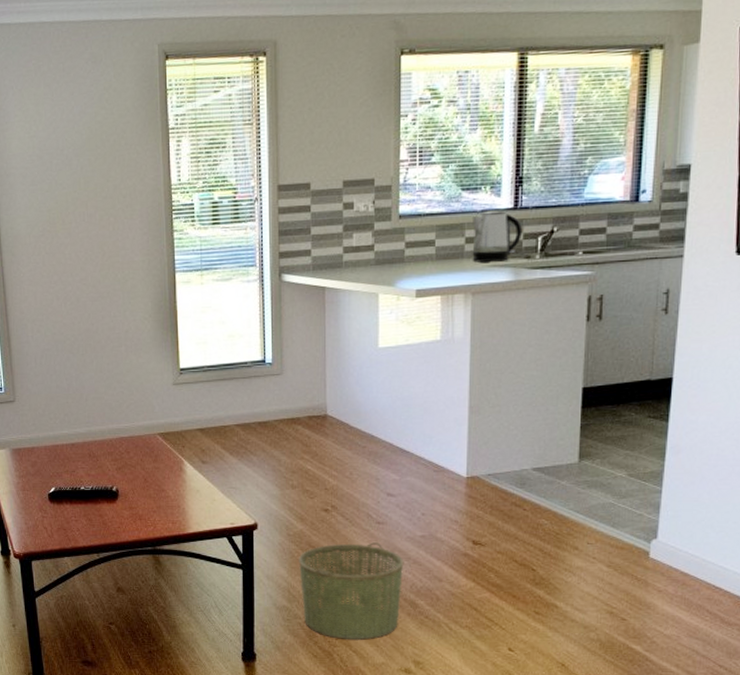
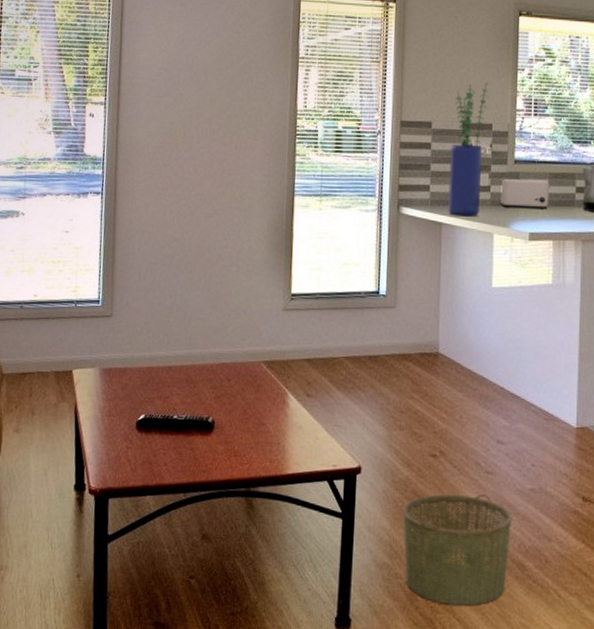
vase: none [331,134,369,279] -> present [448,82,489,217]
toaster: none [385,233,438,266] -> present [501,178,551,210]

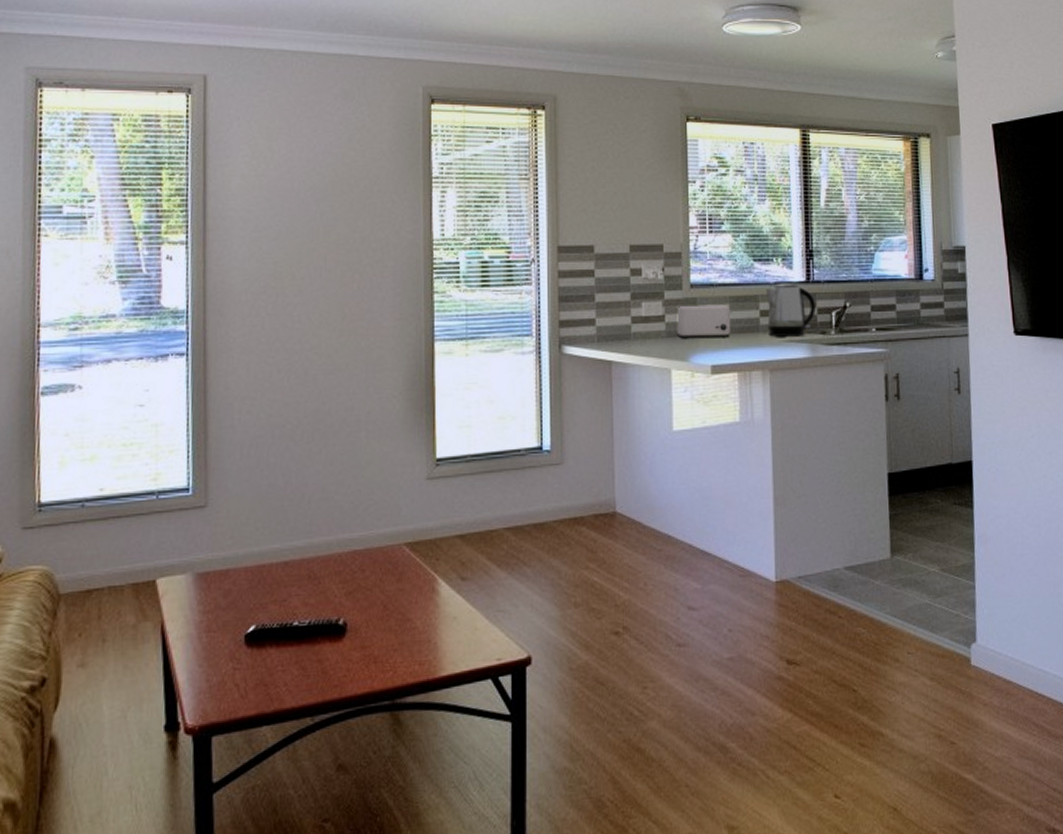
basket: present [402,494,513,607] -> none [582,670,711,807]
vase: present [448,82,489,217] -> none [617,198,657,352]

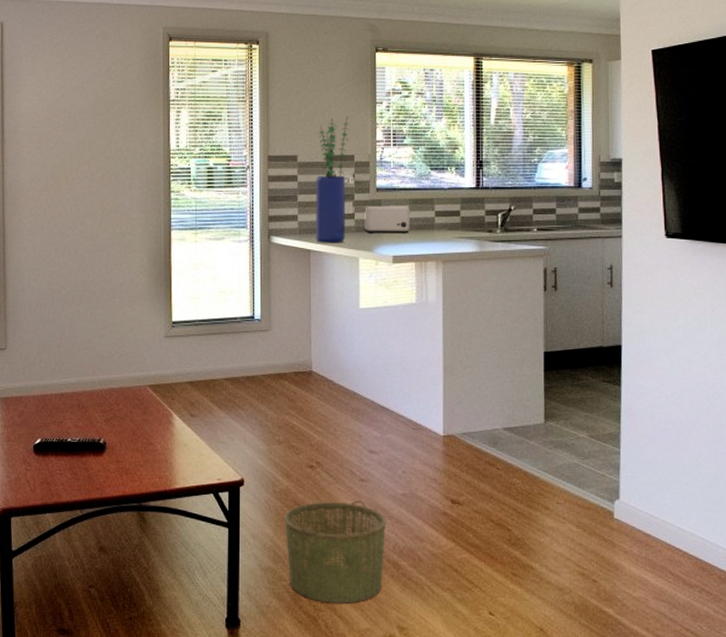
basket: none [582,670,711,807] -> present [283,500,387,605]
vase: none [617,198,657,352] -> present [315,116,349,243]
kettle: present [766,283,817,338] -> none [441,188,485,235]

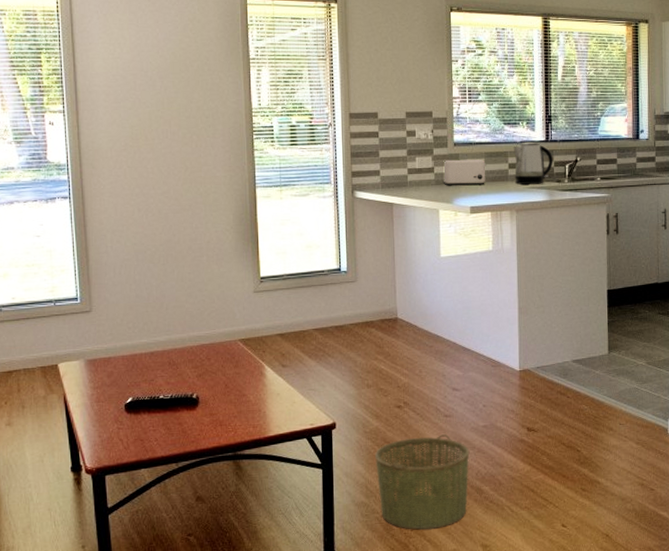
vase: present [315,116,349,243] -> none [396,74,427,196]
kettle: none [441,188,485,235] -> present [514,142,554,185]

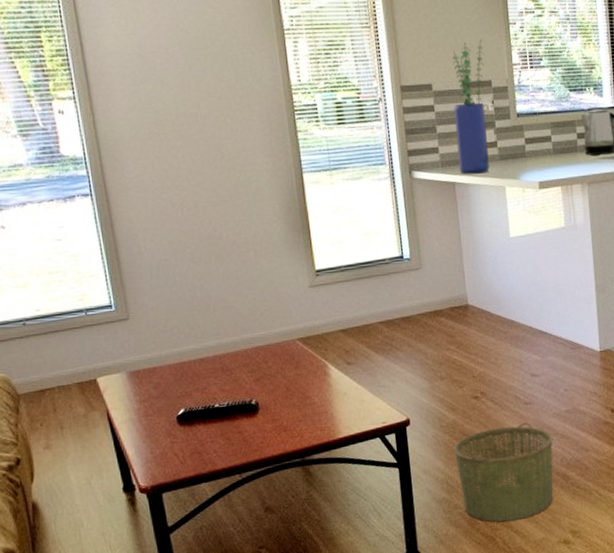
vase: none [396,74,427,196] -> present [452,39,490,175]
toaster: present [443,159,487,186] -> none [506,130,554,161]

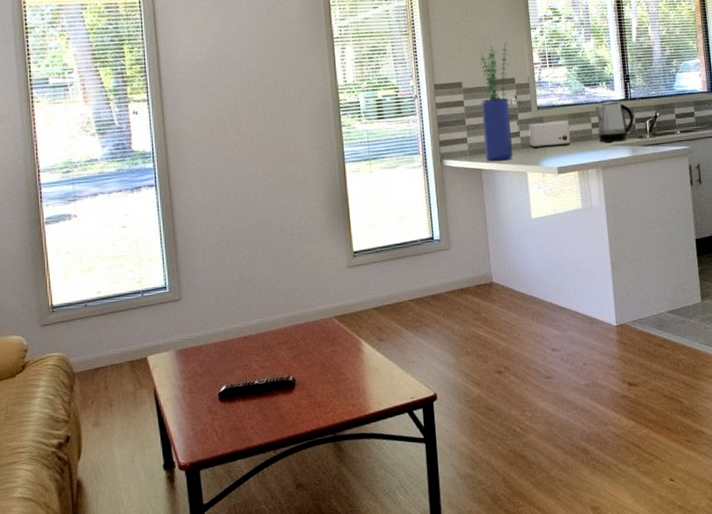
basket: present [453,422,554,522] -> none [477,396,575,498]
toaster: none [506,130,554,161] -> present [528,120,571,149]

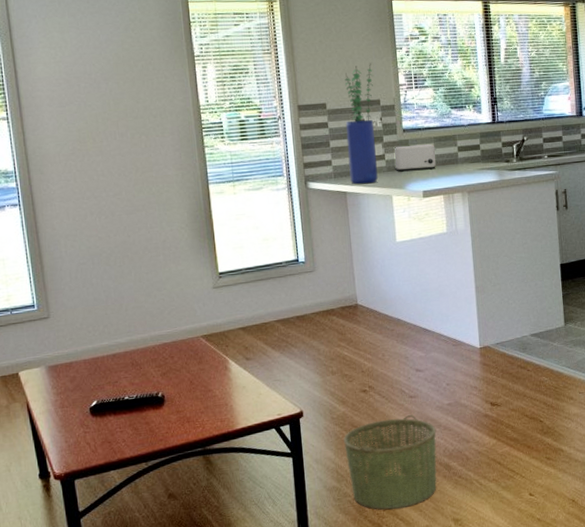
basket: none [477,396,575,498] -> present [343,415,437,510]
kettle: present [595,101,634,143] -> none [462,124,501,167]

